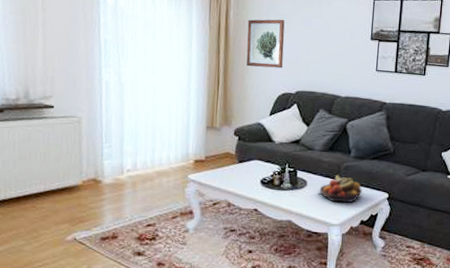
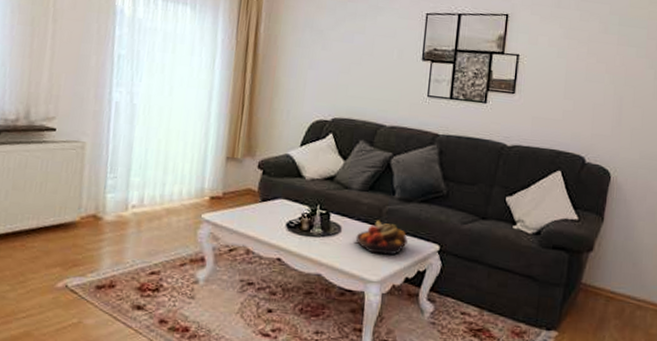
wall art: present [246,19,285,69] -> none [276,34,323,92]

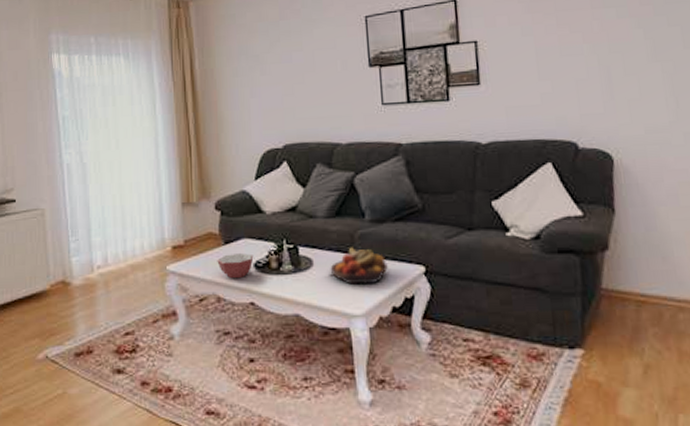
bowl: none [251,211,288,235] -> present [217,252,254,279]

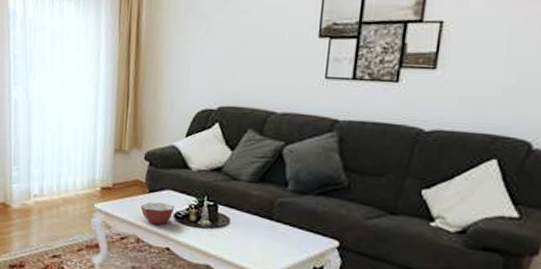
fruit bowl: present [330,247,388,285] -> none [245,213,302,250]

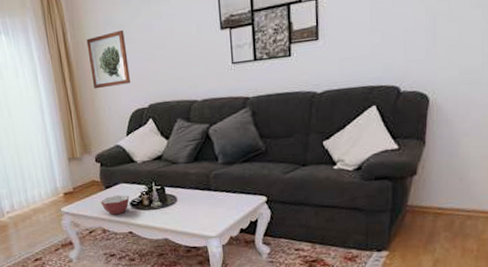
wall art: none [159,18,206,80] -> present [86,30,130,89]

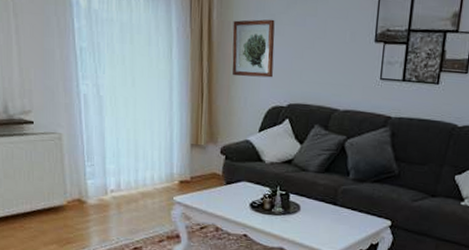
bowl: present [100,194,130,215] -> none [218,193,251,214]

